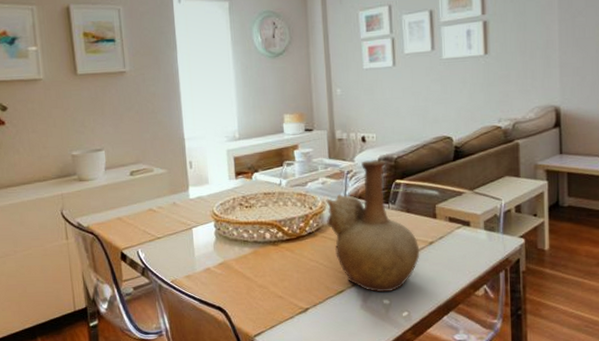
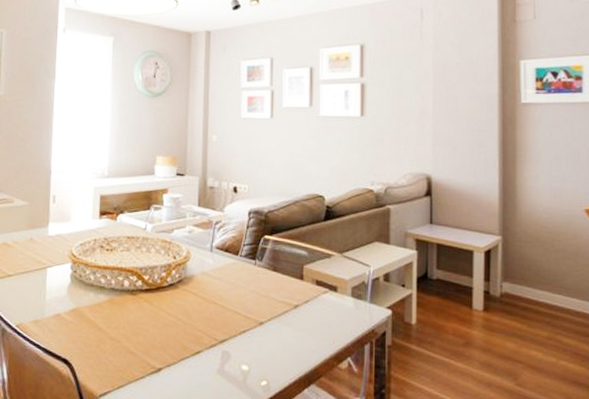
vase: present [326,159,420,293] -> none [190,211,284,357]

